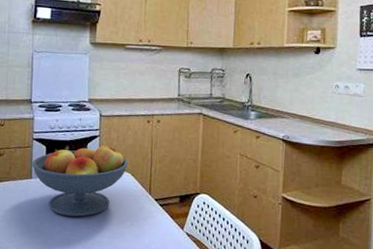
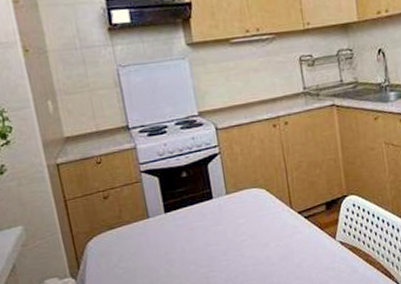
fruit bowl: present [32,145,128,217] -> none [145,160,260,252]

